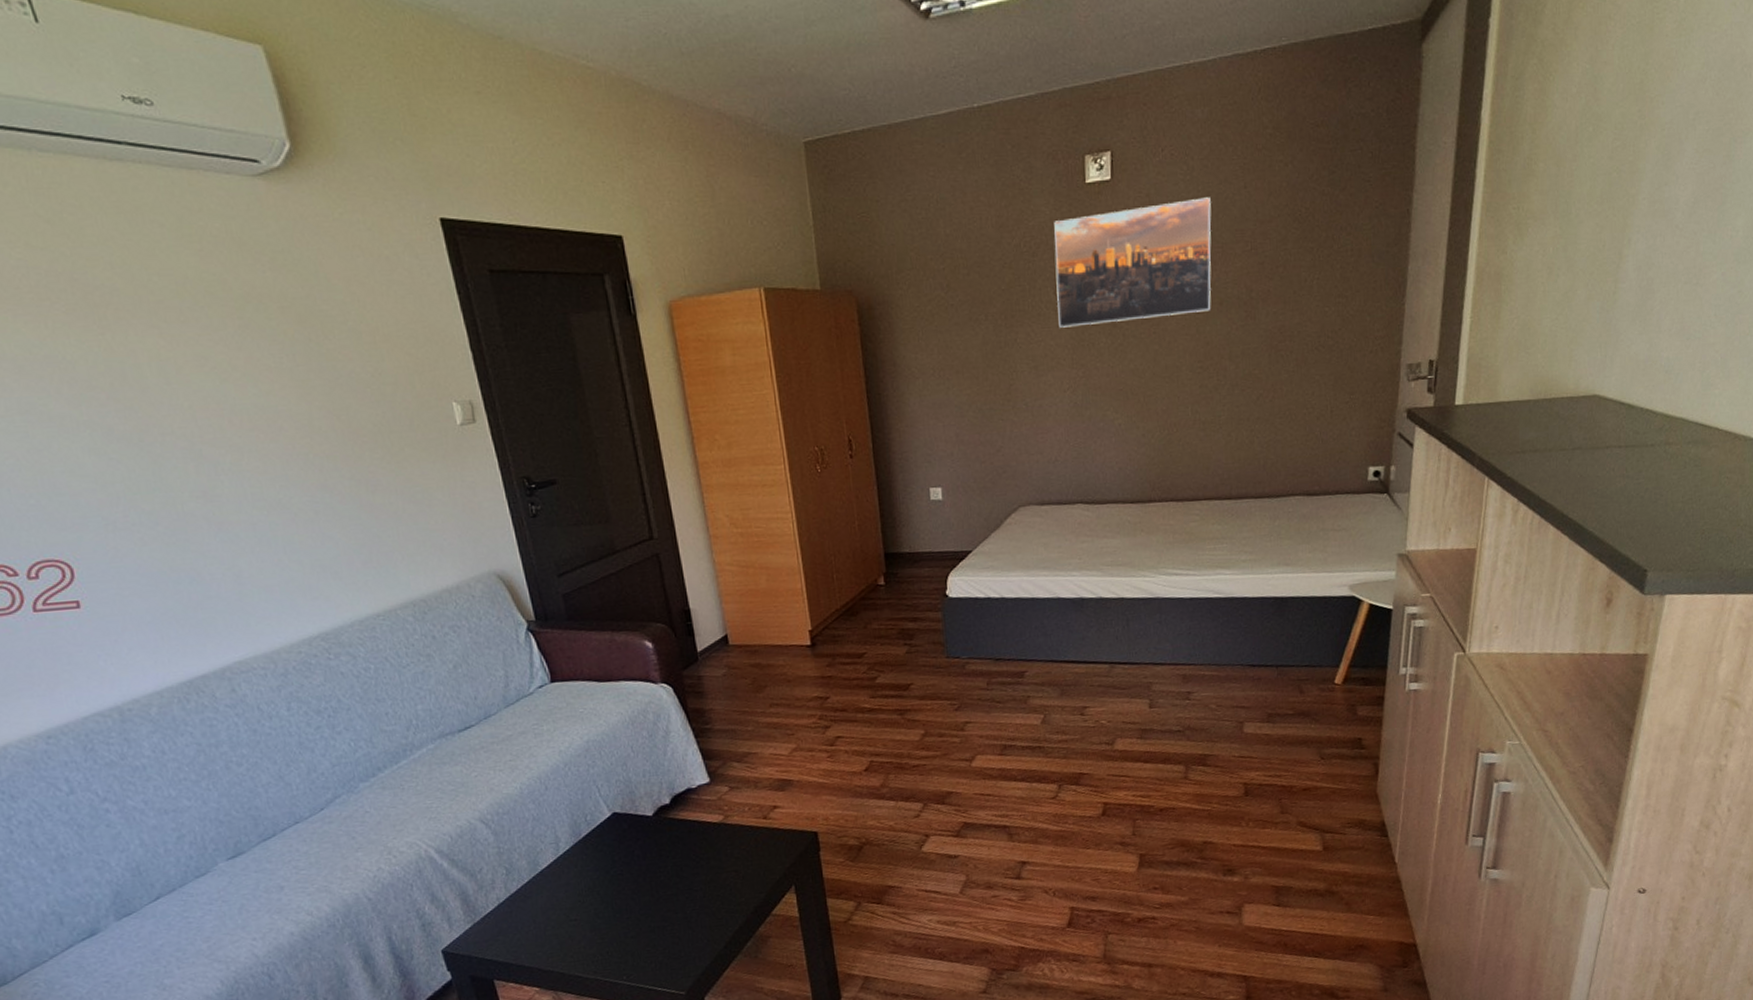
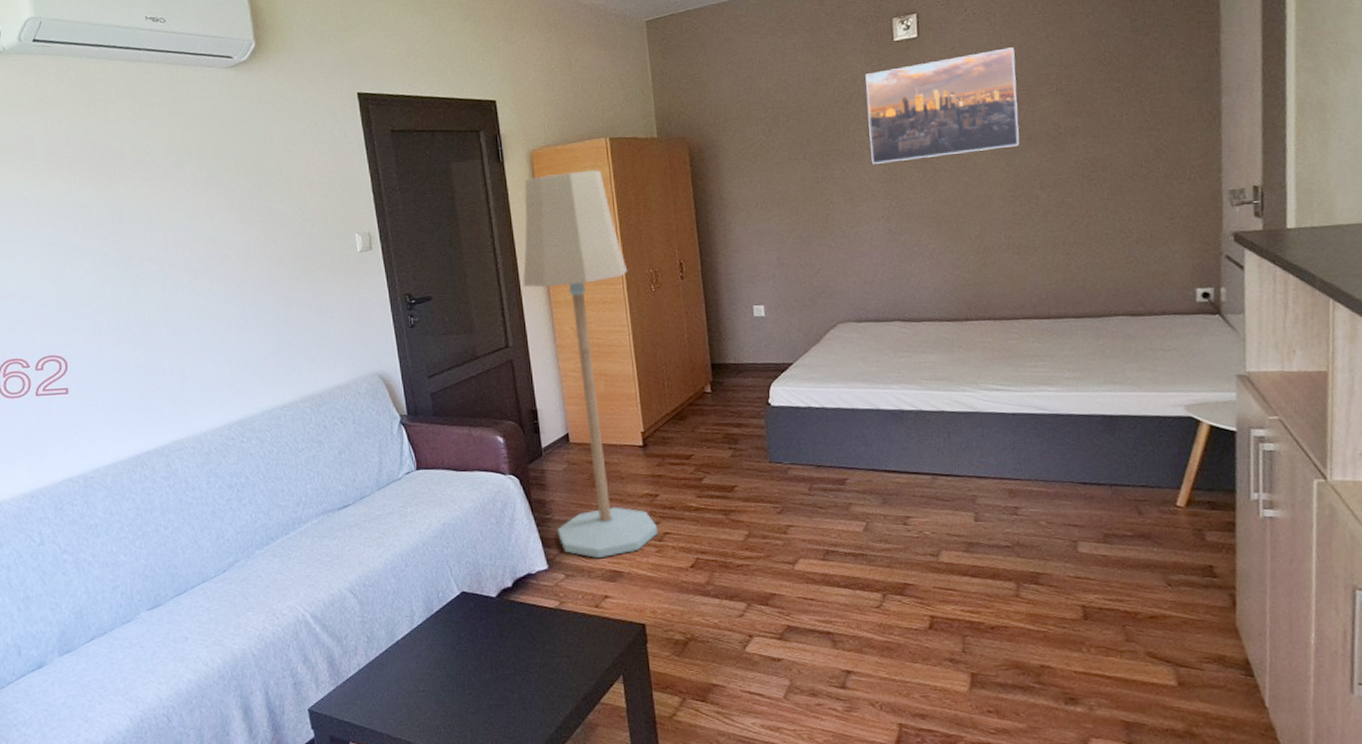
floor lamp: none [663,326,830,768] -> present [523,169,659,559]

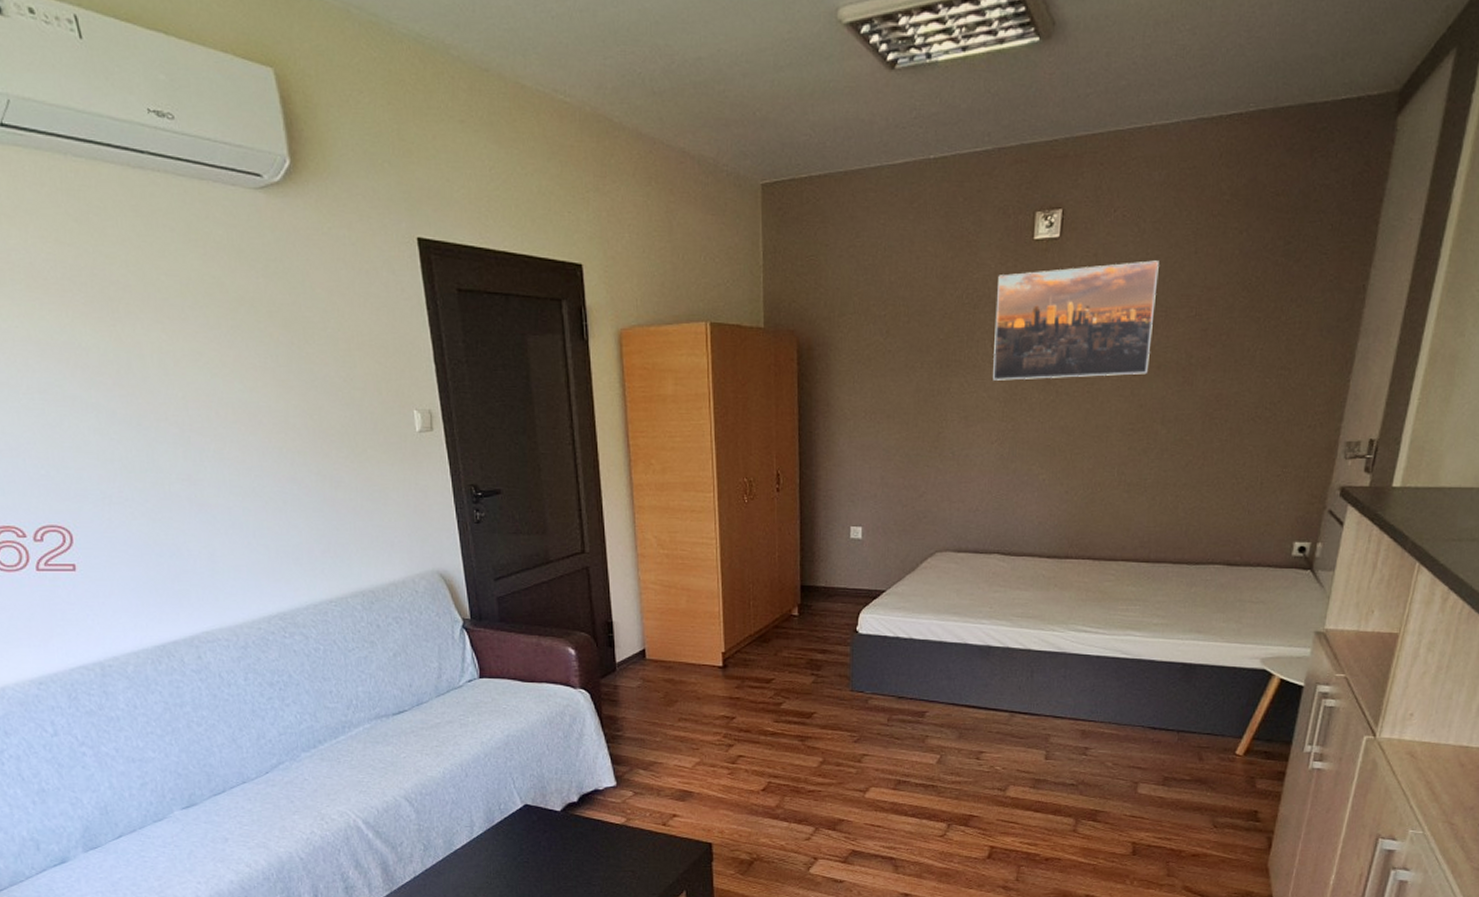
floor lamp: present [523,169,659,559] -> none [604,358,732,778]

